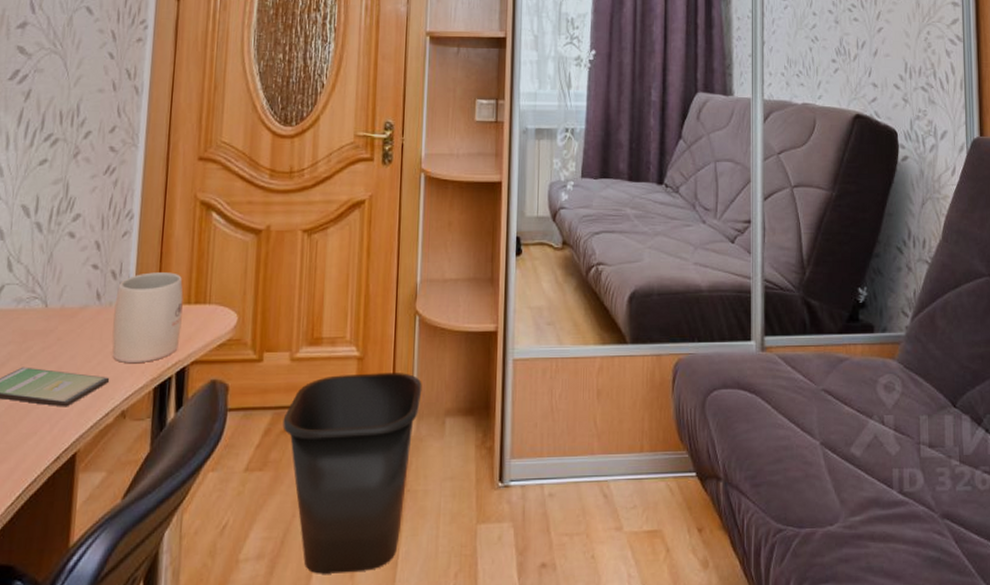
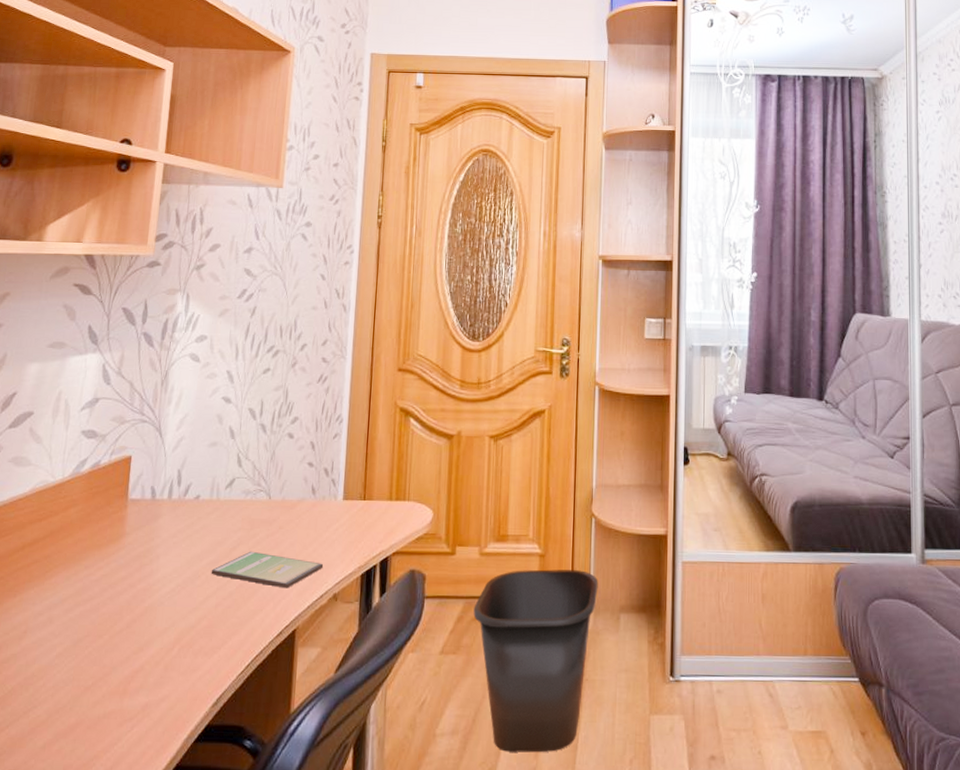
mug: present [112,272,184,363] -> none [325,471,386,551]

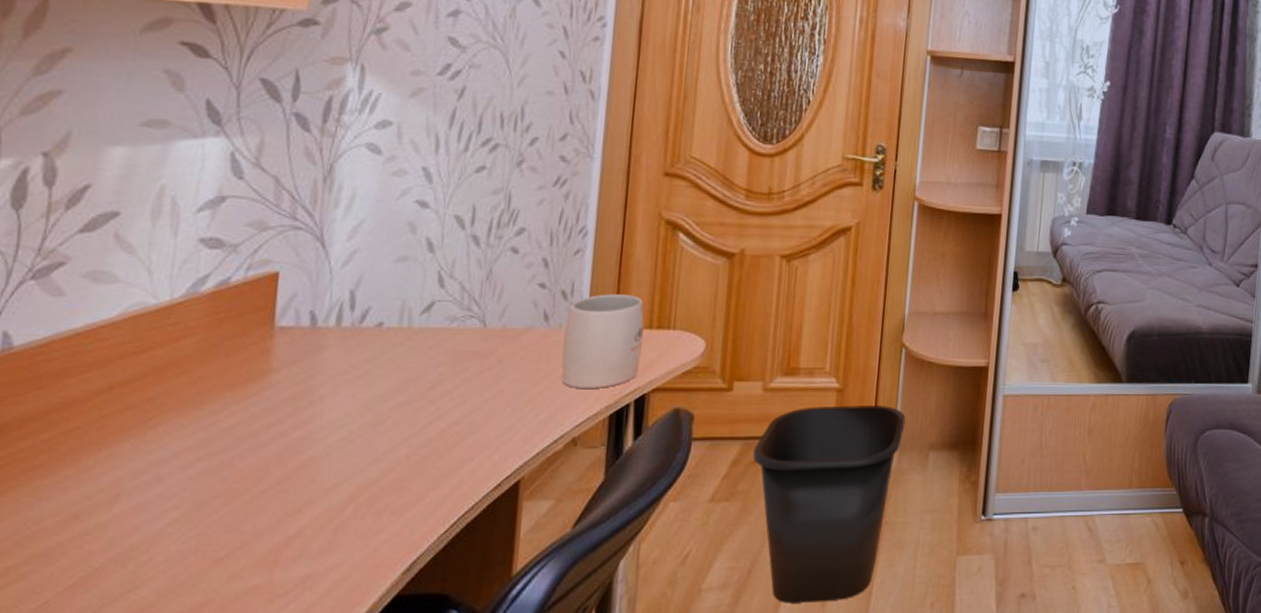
smartphone: present [211,551,324,589] -> none [400,389,559,433]
mug: none [325,471,386,551] -> present [561,294,645,388]

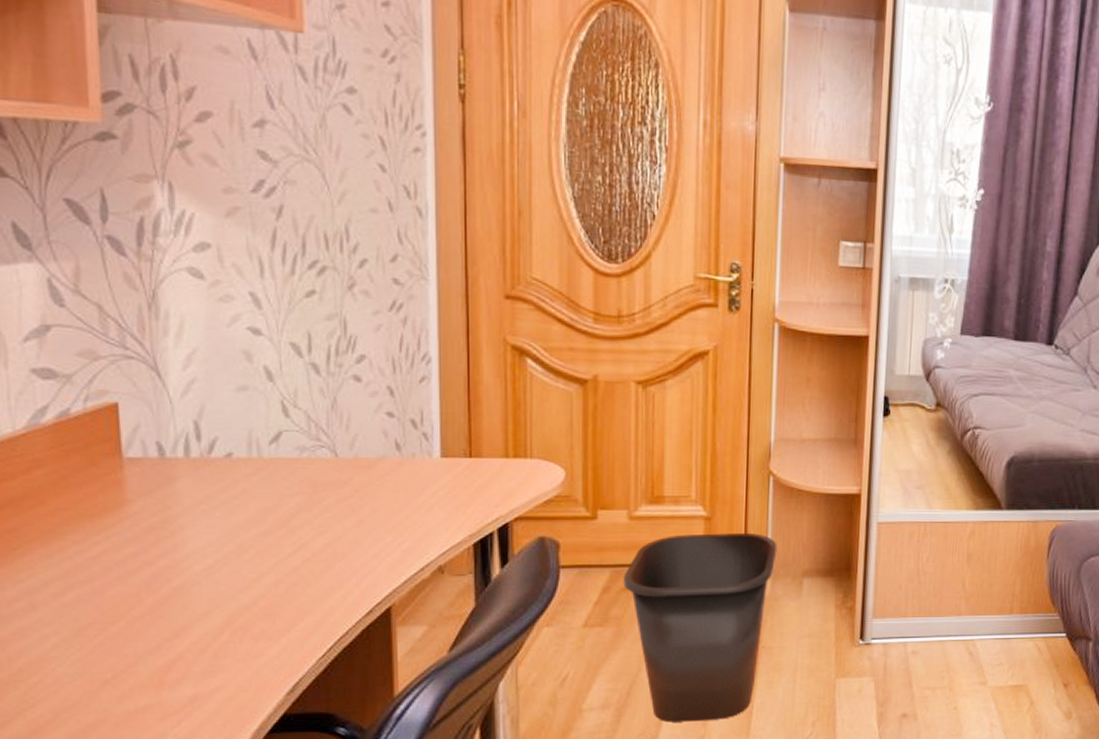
mug: present [561,294,645,388] -> none [419,422,500,517]

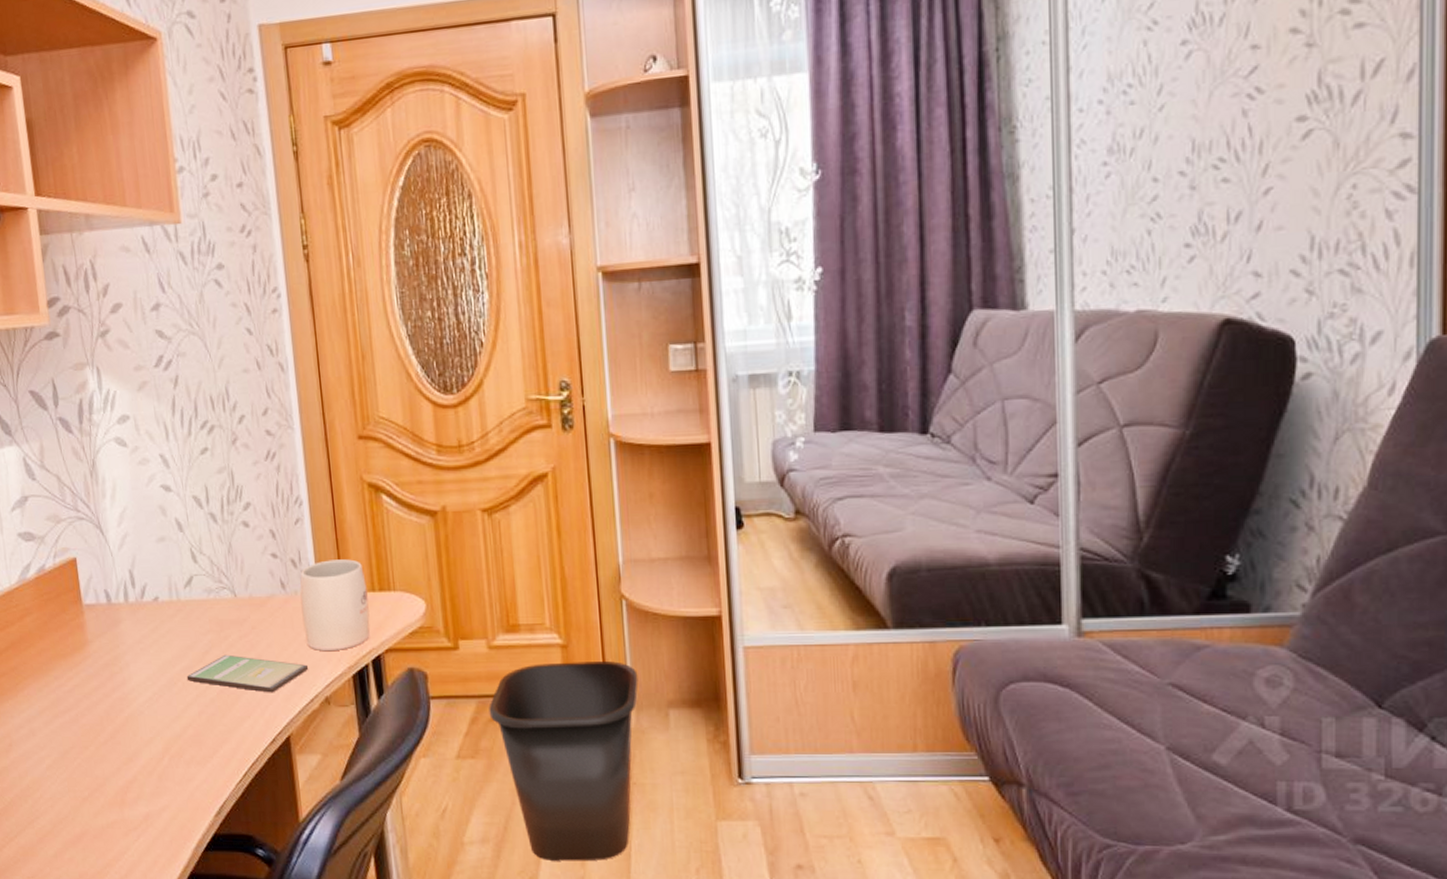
smartphone: none [263,519,422,561] -> present [186,654,309,693]
mug: none [419,422,500,517] -> present [299,559,370,650]

